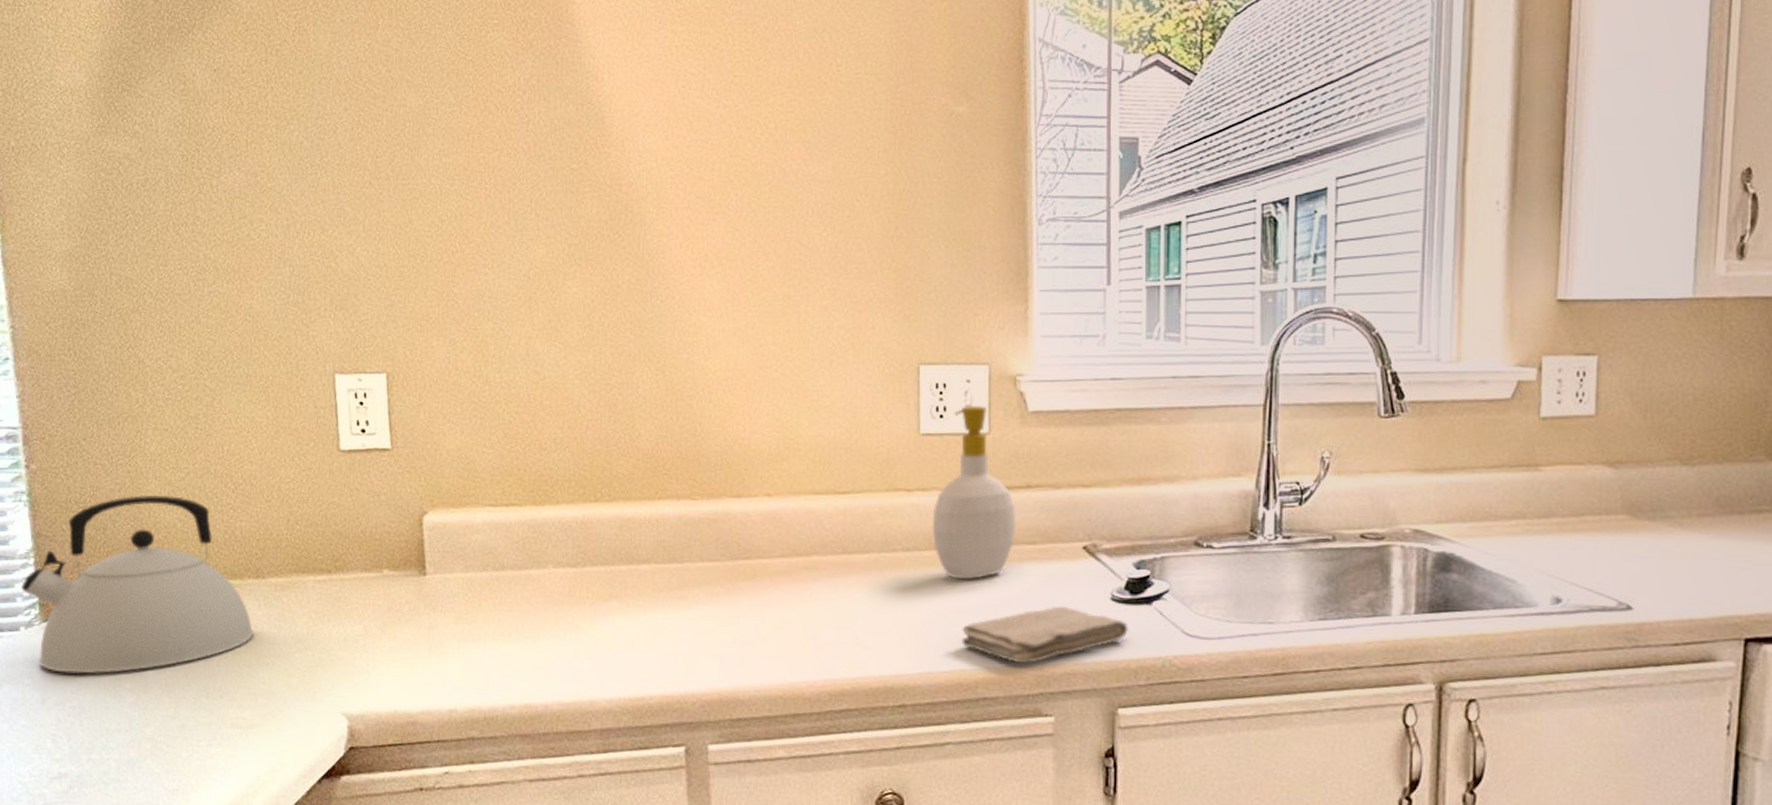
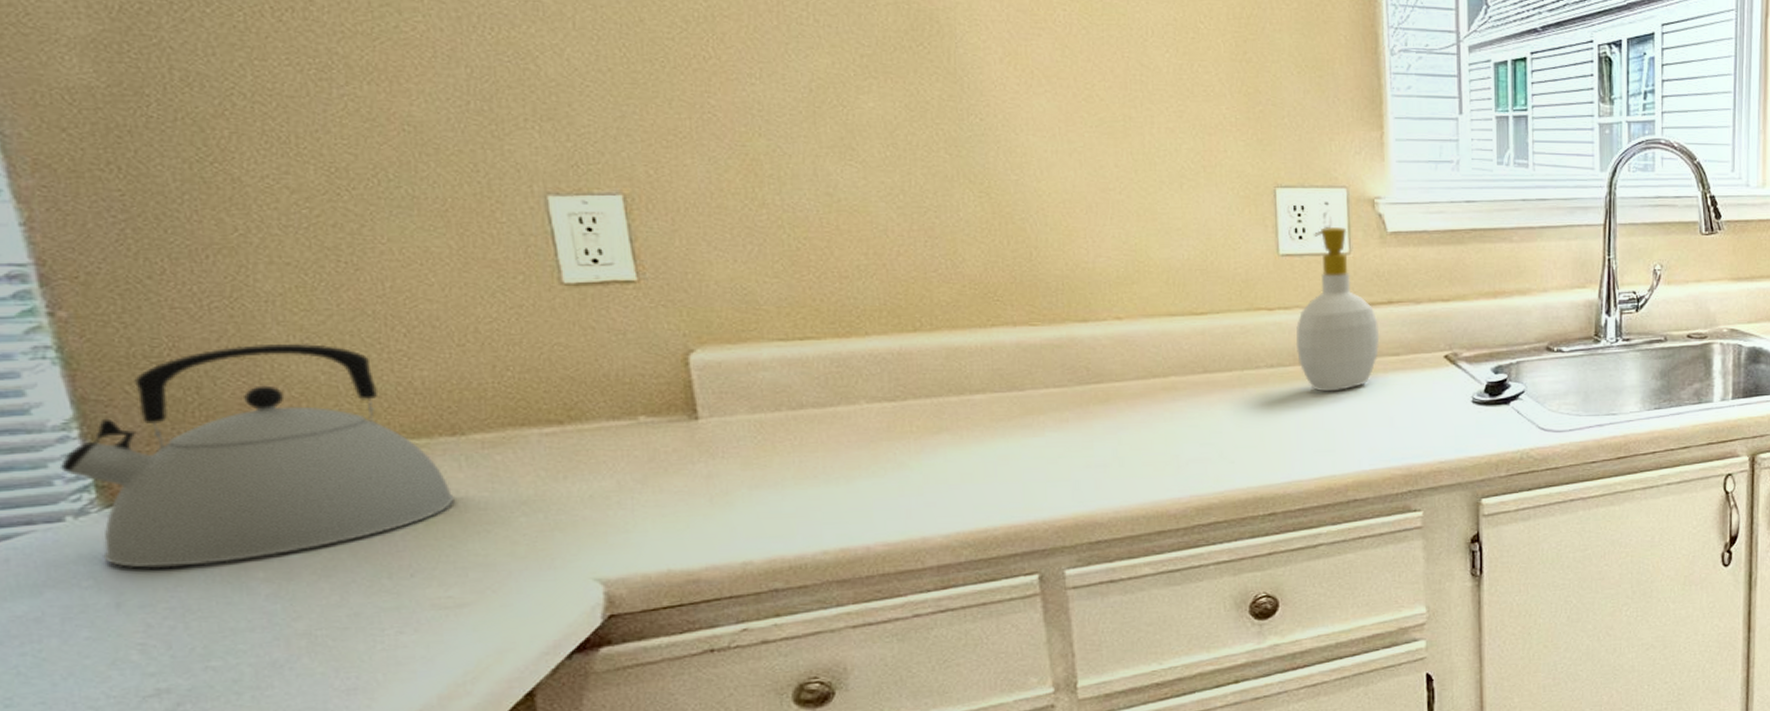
washcloth: present [961,606,1128,664] -> none [1330,410,1489,466]

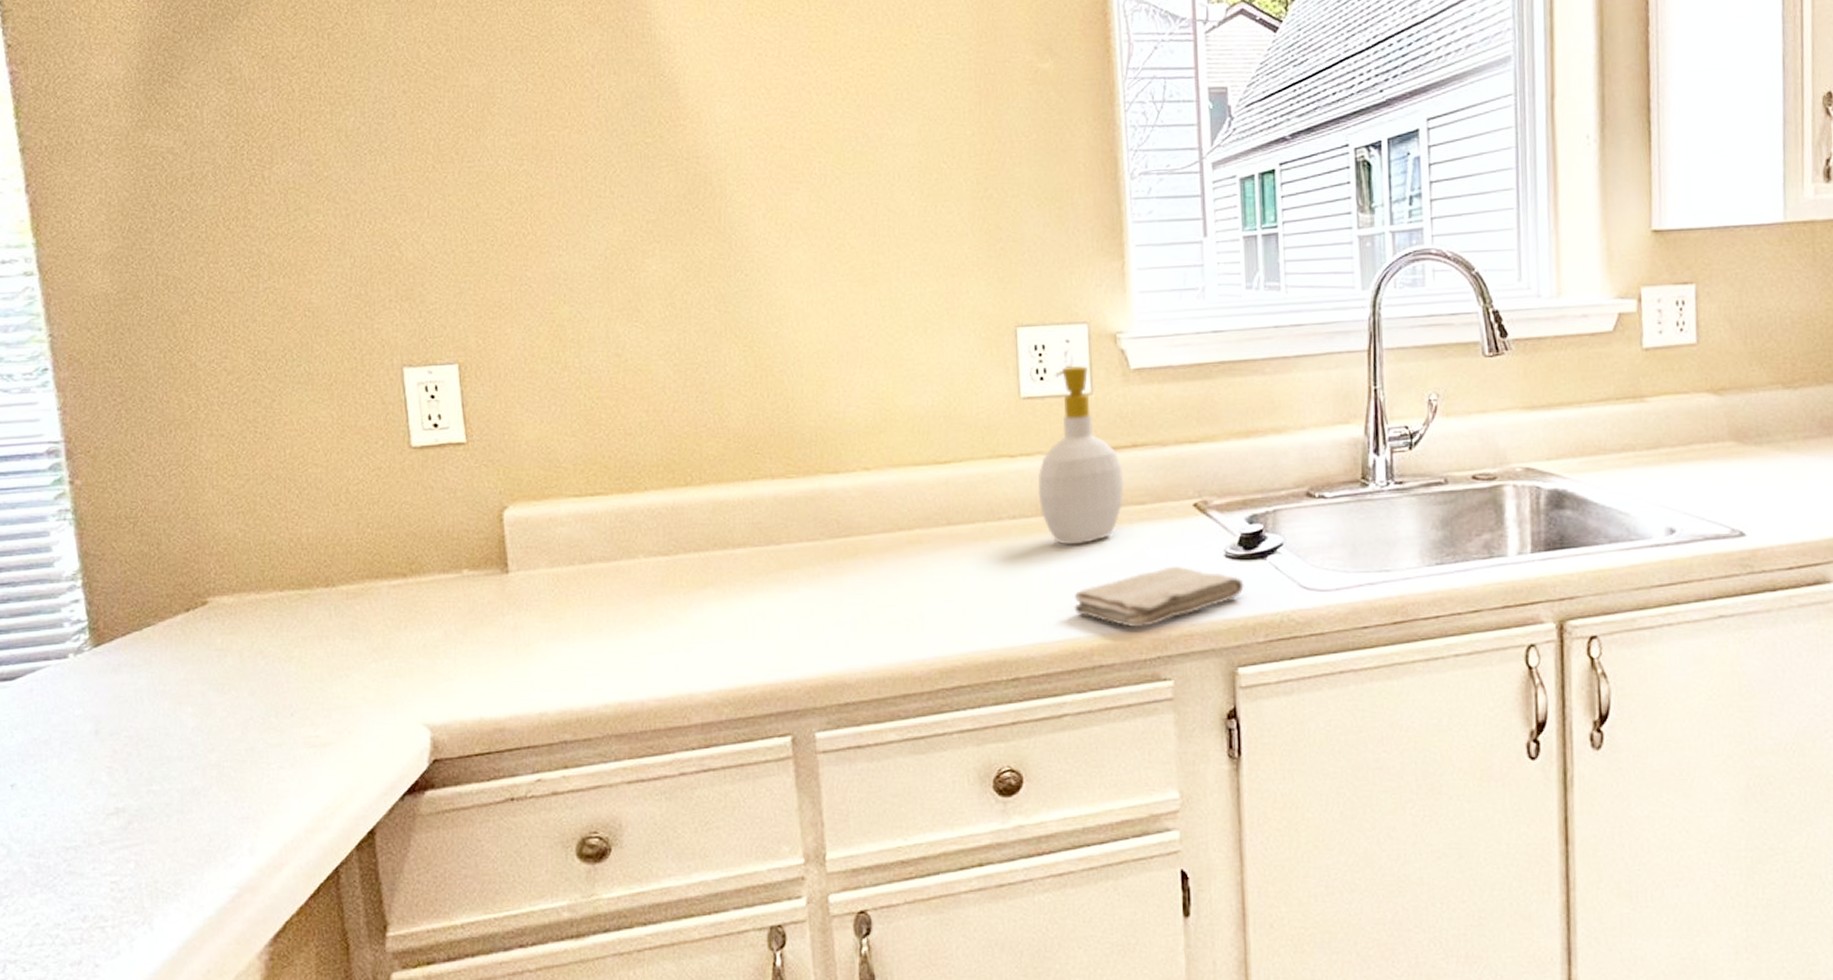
kettle: present [59,343,455,568] -> none [68,504,325,700]
washcloth: none [1330,410,1489,466] -> present [1074,566,1244,628]

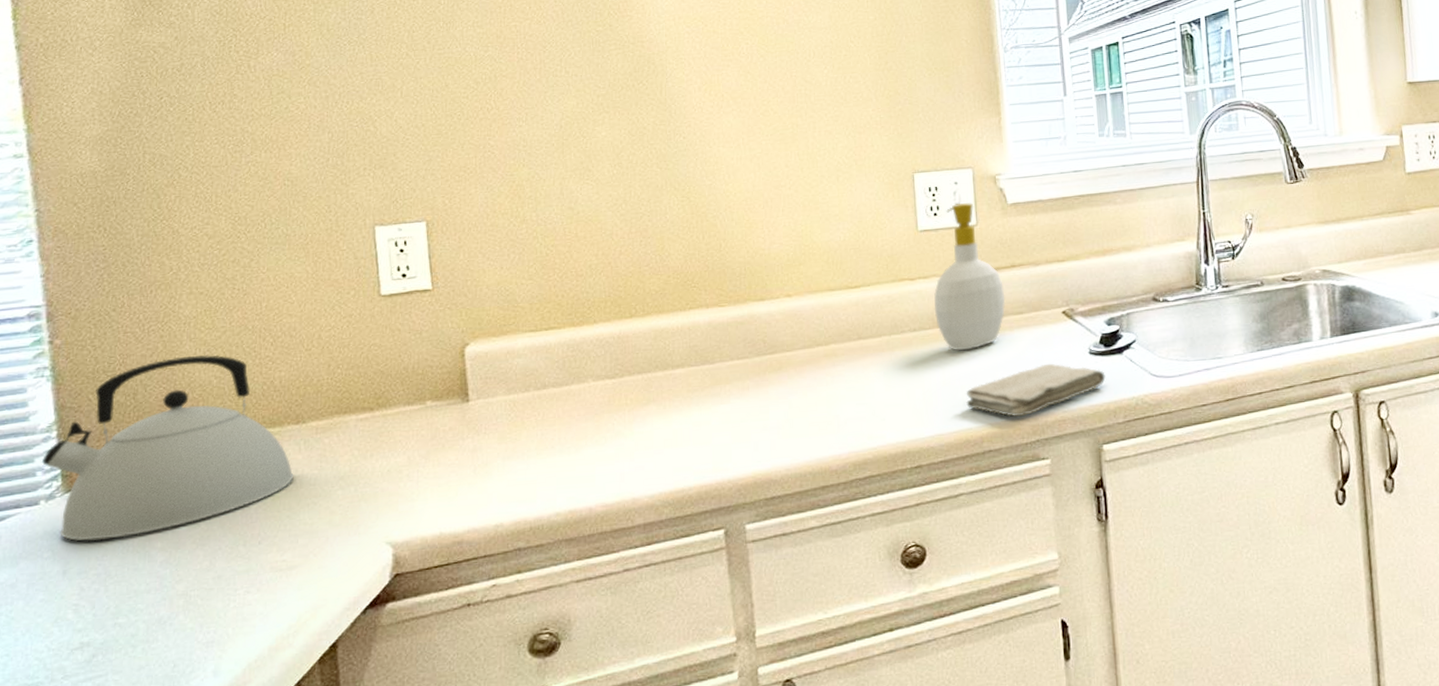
kettle: none [68,504,325,700] -> present [41,354,294,541]

